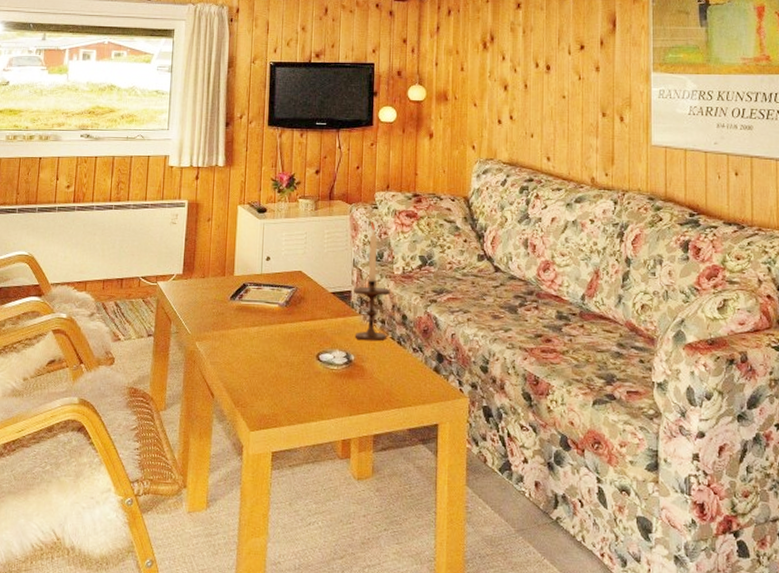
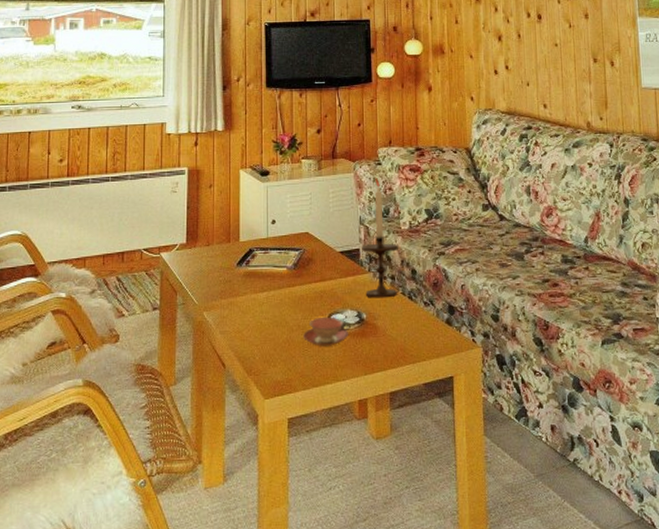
teacup: none [290,355,338,385] -> present [302,316,351,347]

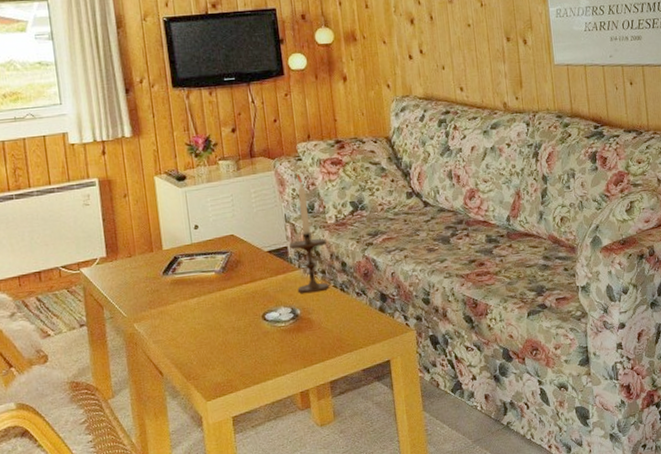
teacup: present [302,316,351,347] -> none [238,315,286,345]

